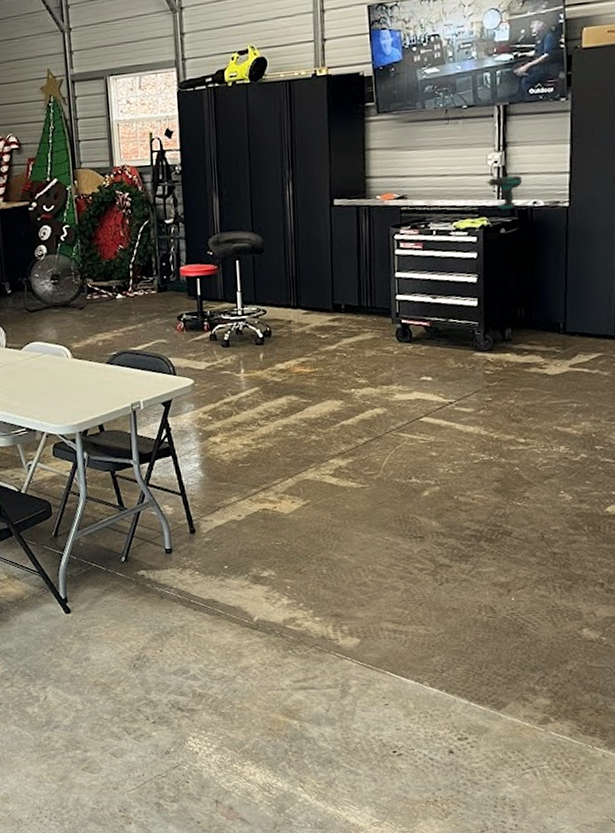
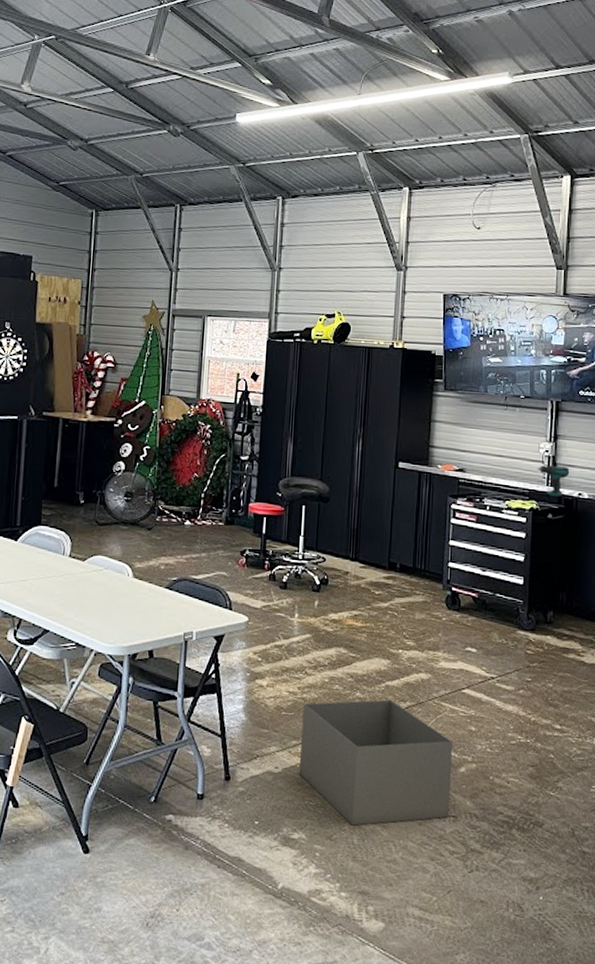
storage bin: none [259,438,416,558] -> present [298,699,453,826]

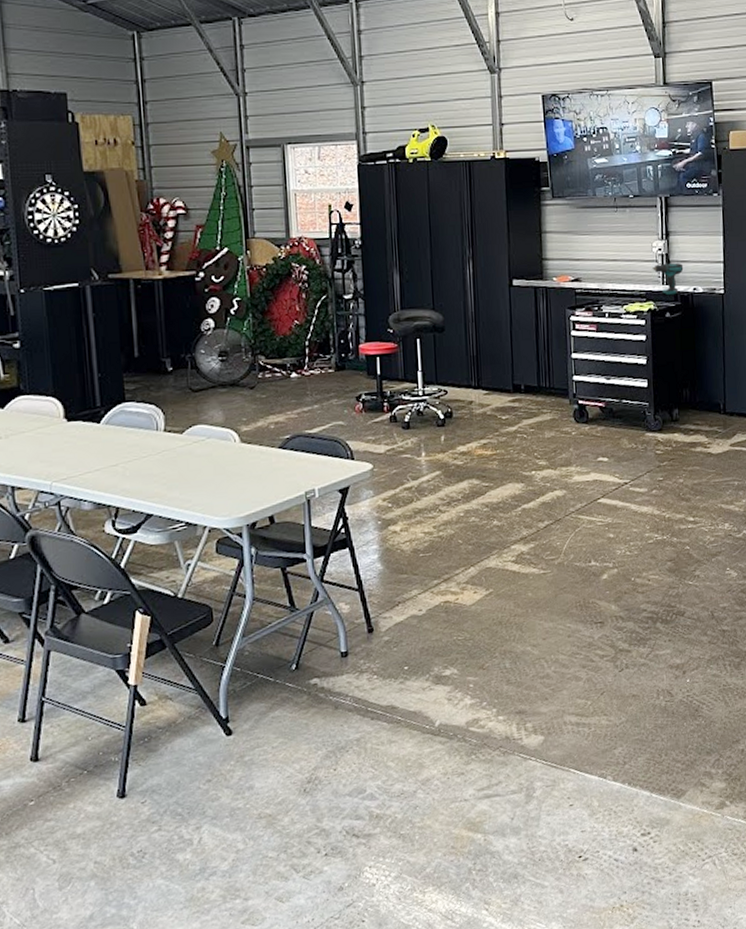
storage bin: present [298,699,453,826] -> none [440,522,596,651]

